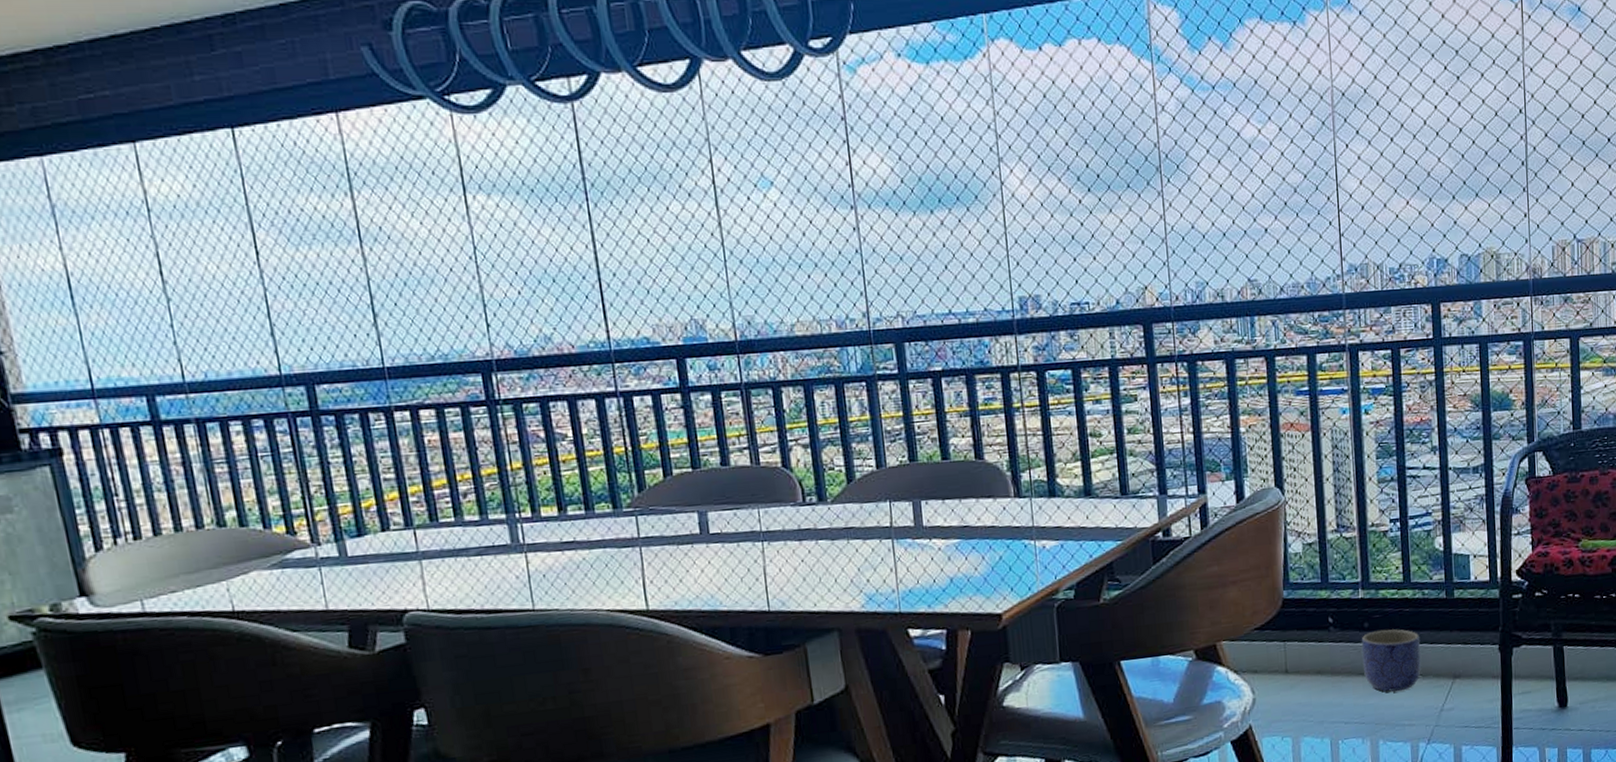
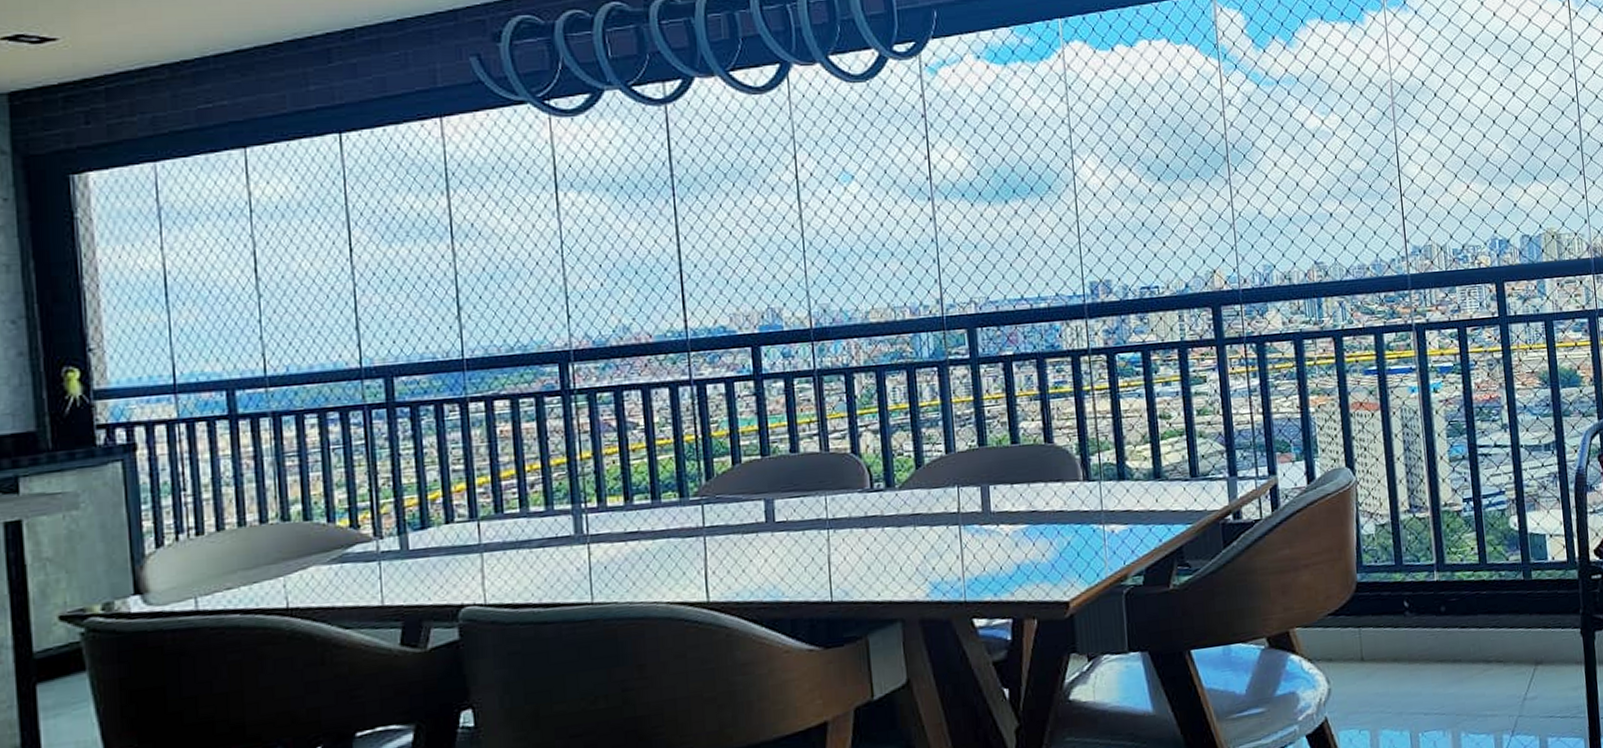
planter: present [1361,629,1421,692] -> none [1438,613,1501,680]

